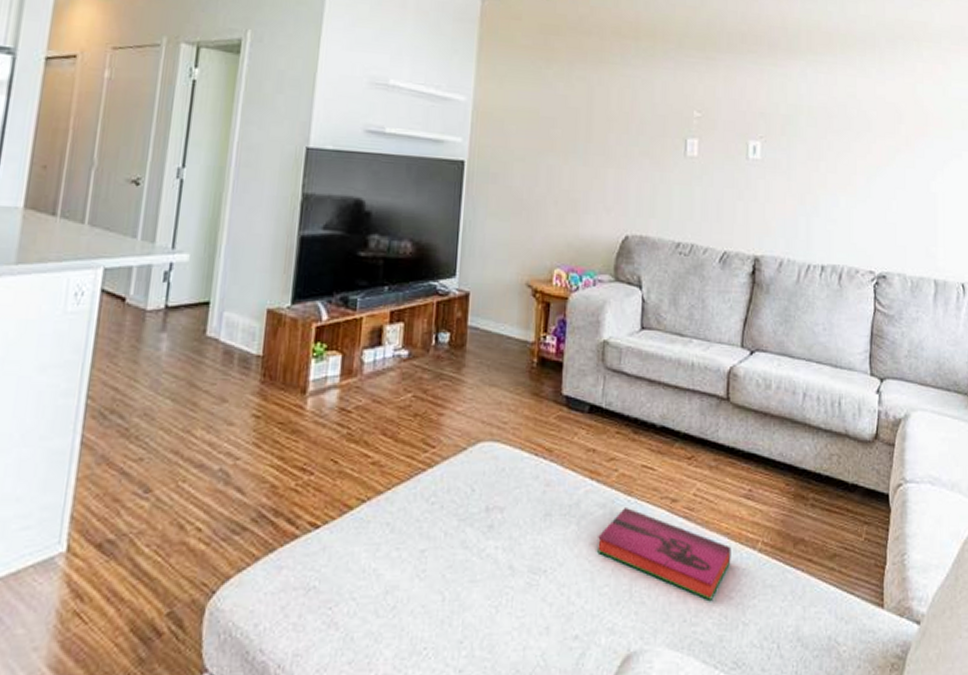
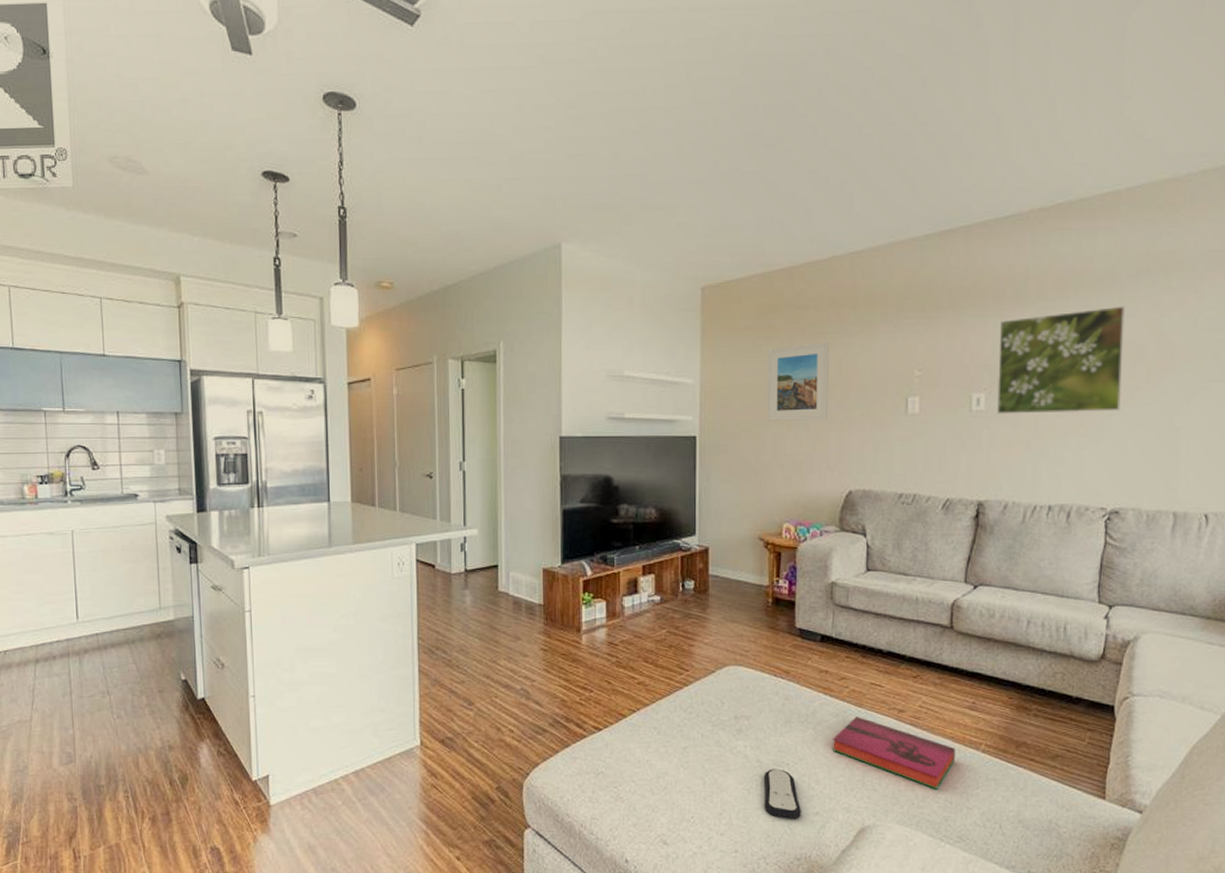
remote control: none [515,578,559,646] -> present [763,769,802,819]
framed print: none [543,71,610,155] -> present [768,341,829,421]
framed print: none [771,68,885,172] -> present [996,306,1125,414]

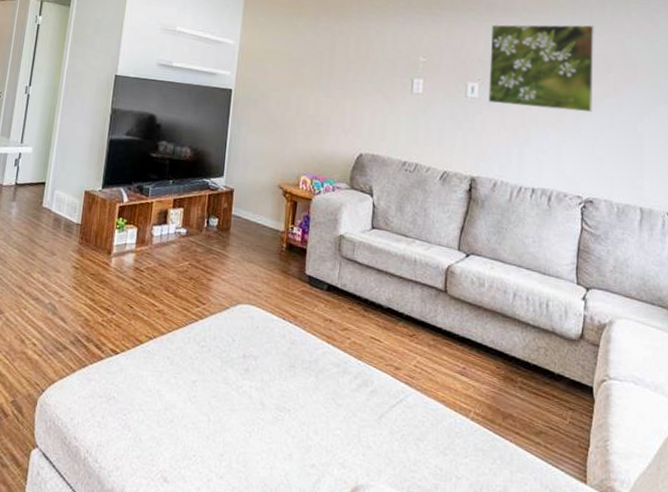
remote control: present [763,769,802,819] -> none [264,413,300,470]
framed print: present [768,341,829,421] -> none [294,23,350,89]
hardback book: present [833,715,956,789] -> none [332,368,447,454]

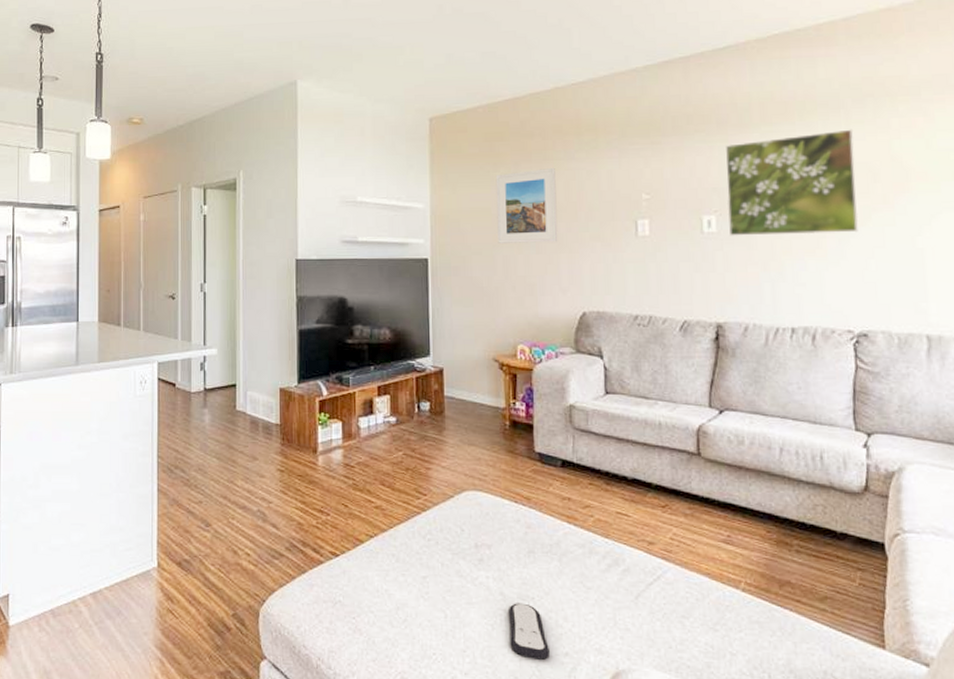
remote control: none [264,413,300,470] -> present [508,603,551,660]
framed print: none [294,23,350,89] -> present [495,167,558,243]

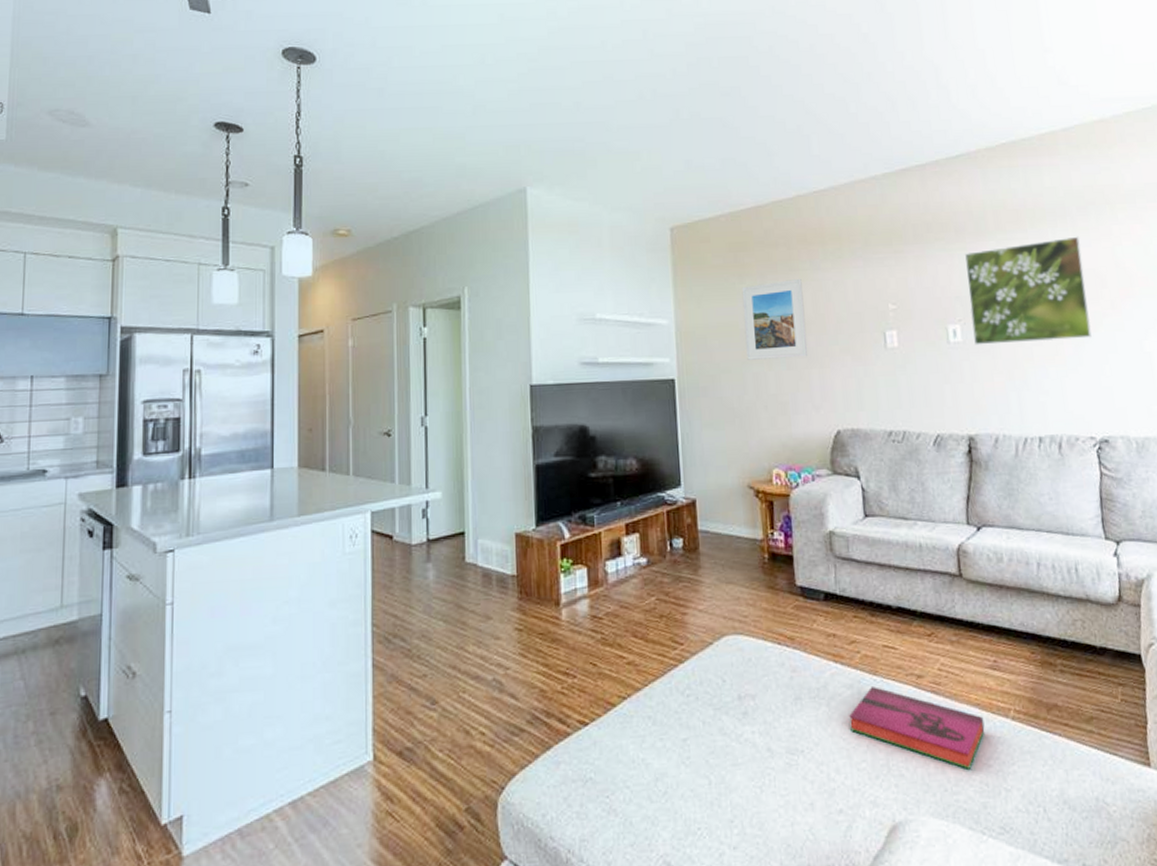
remote control: present [508,603,551,660] -> none [776,758,824,822]
hardback book: none [580,547,714,631] -> present [849,685,985,769]

